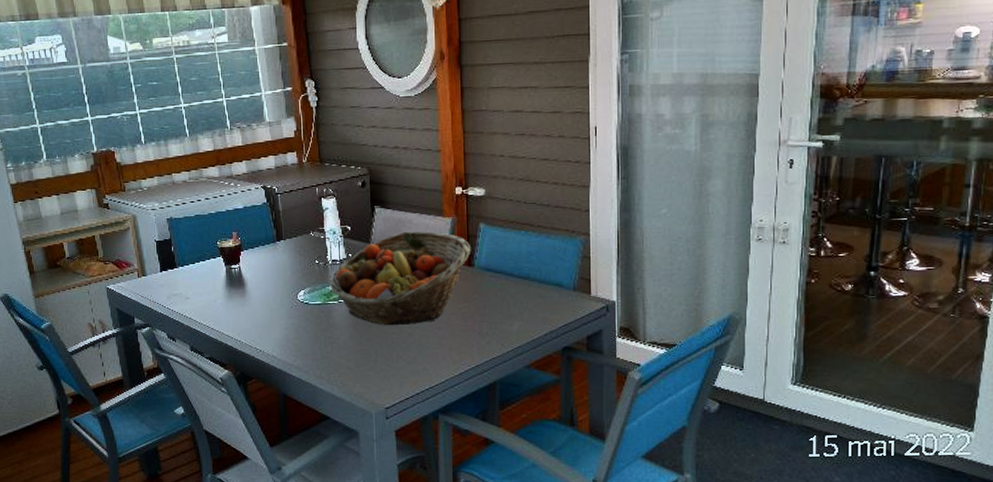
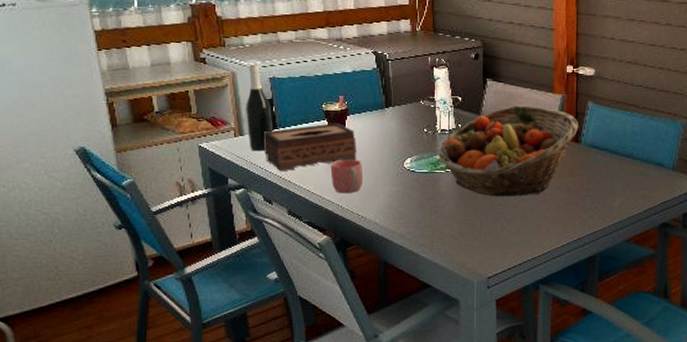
wine bottle: none [147,206,173,291] -> present [246,64,273,152]
tissue box: none [164,259,252,309] -> present [263,123,357,172]
mug: none [228,294,260,329] -> present [330,159,364,194]

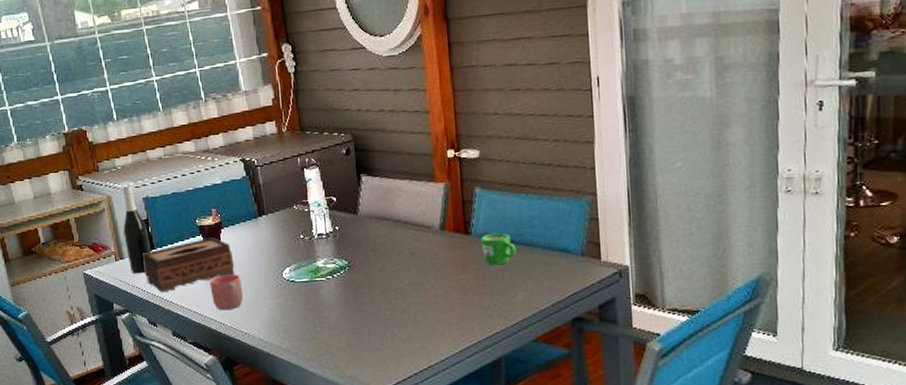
fruit basket: present [437,105,579,197] -> none [316,198,467,302]
mug: none [588,143,619,172] -> present [480,232,517,266]

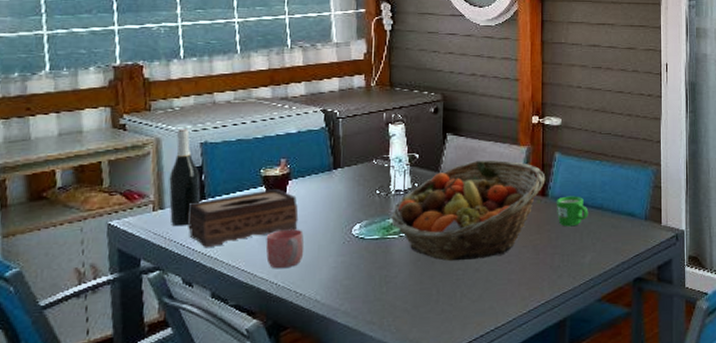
fruit basket: none [316,198,467,302] -> present [390,159,546,262]

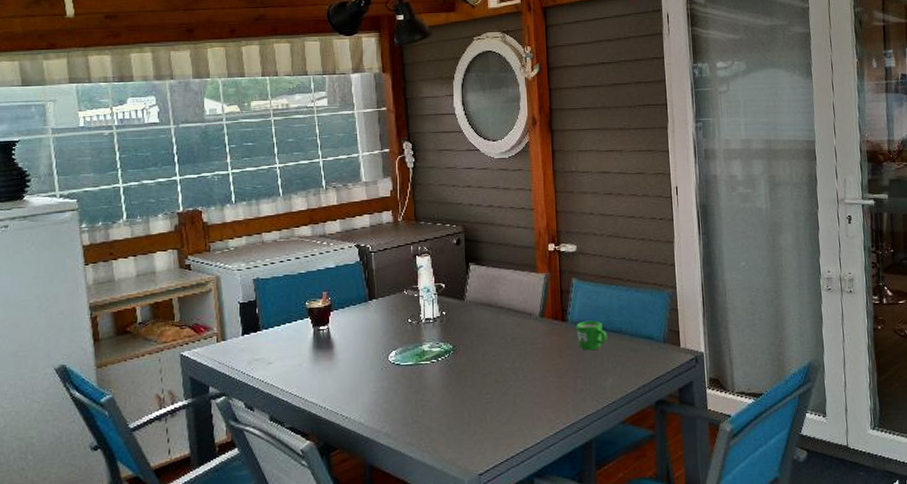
wine bottle: present [169,129,201,226] -> none [229,267,256,356]
tissue box: present [187,189,299,248] -> none [246,320,341,376]
mug: present [266,229,304,269] -> none [314,357,348,394]
fruit basket: present [390,159,546,262] -> none [422,287,565,386]

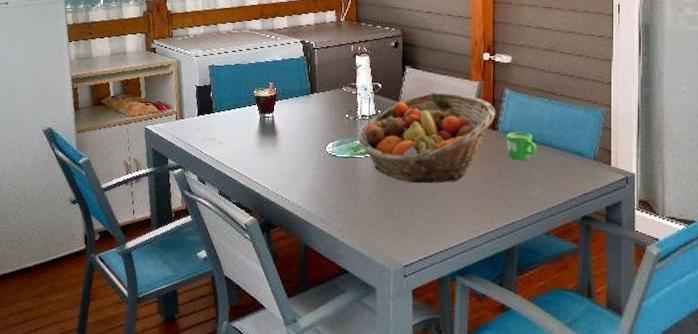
fruit basket: none [422,287,565,386] -> present [357,92,496,184]

